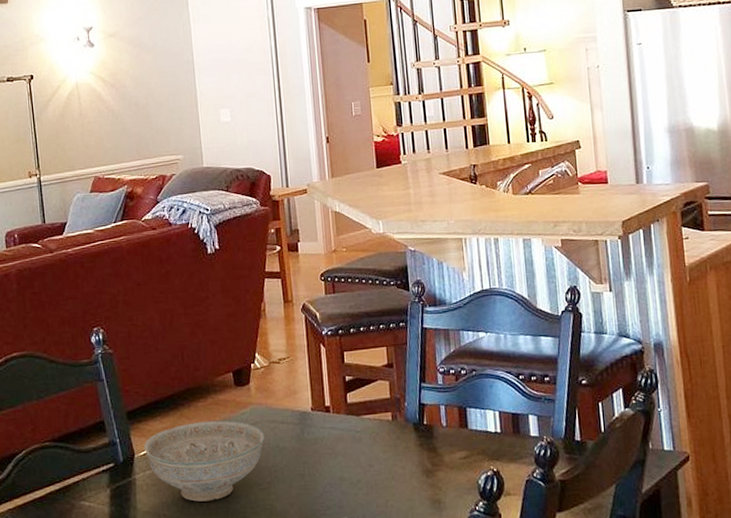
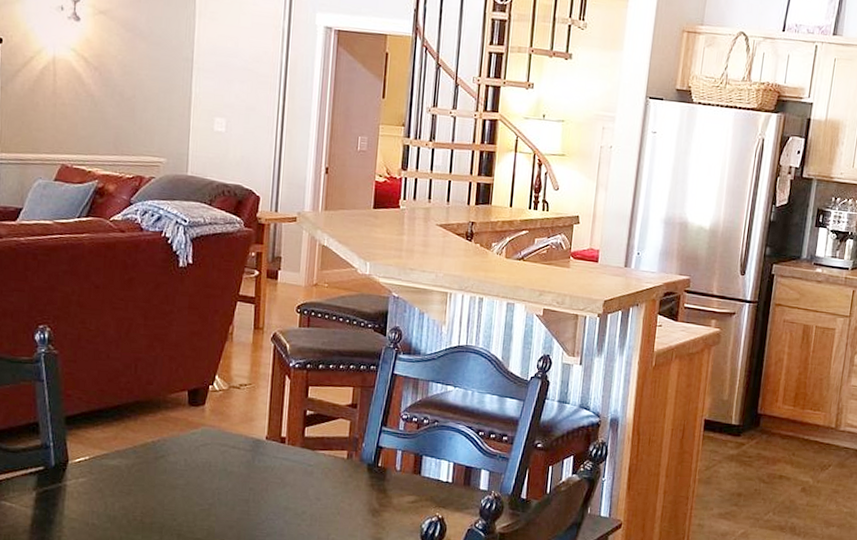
decorative bowl: present [144,421,264,502] -> none [79,436,212,516]

